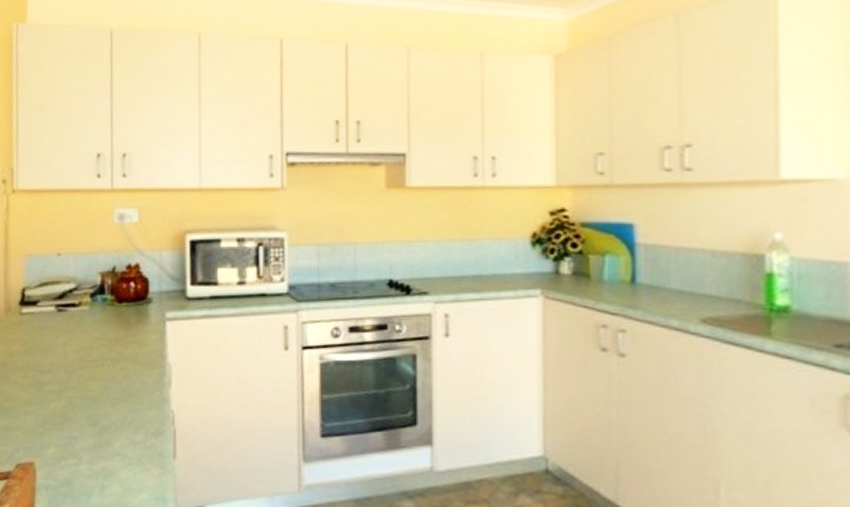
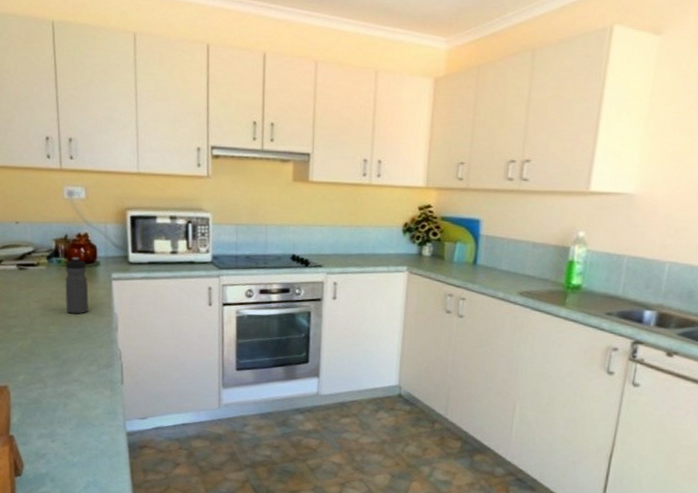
water bottle: none [109,293,138,366] -> present [65,257,89,314]

